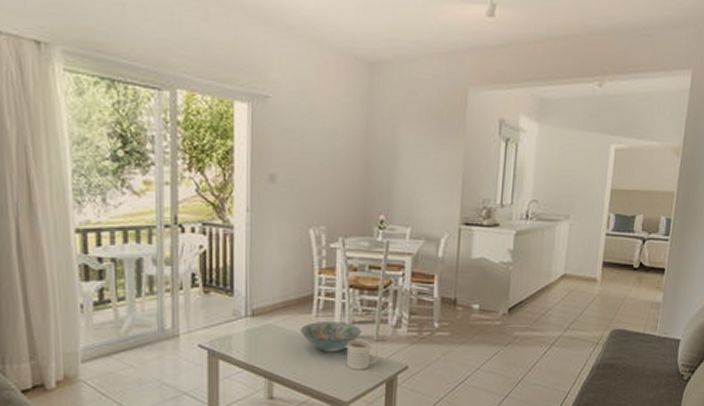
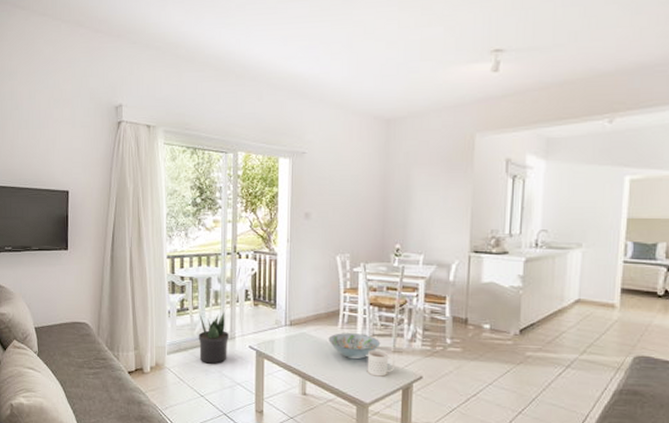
planter: none [126,303,170,371] -> present [198,312,229,364]

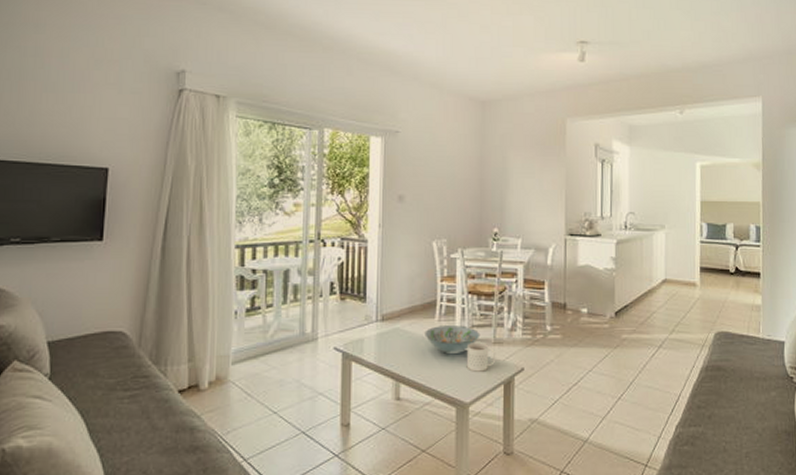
planter: present [198,312,229,364] -> none [272,309,310,372]

